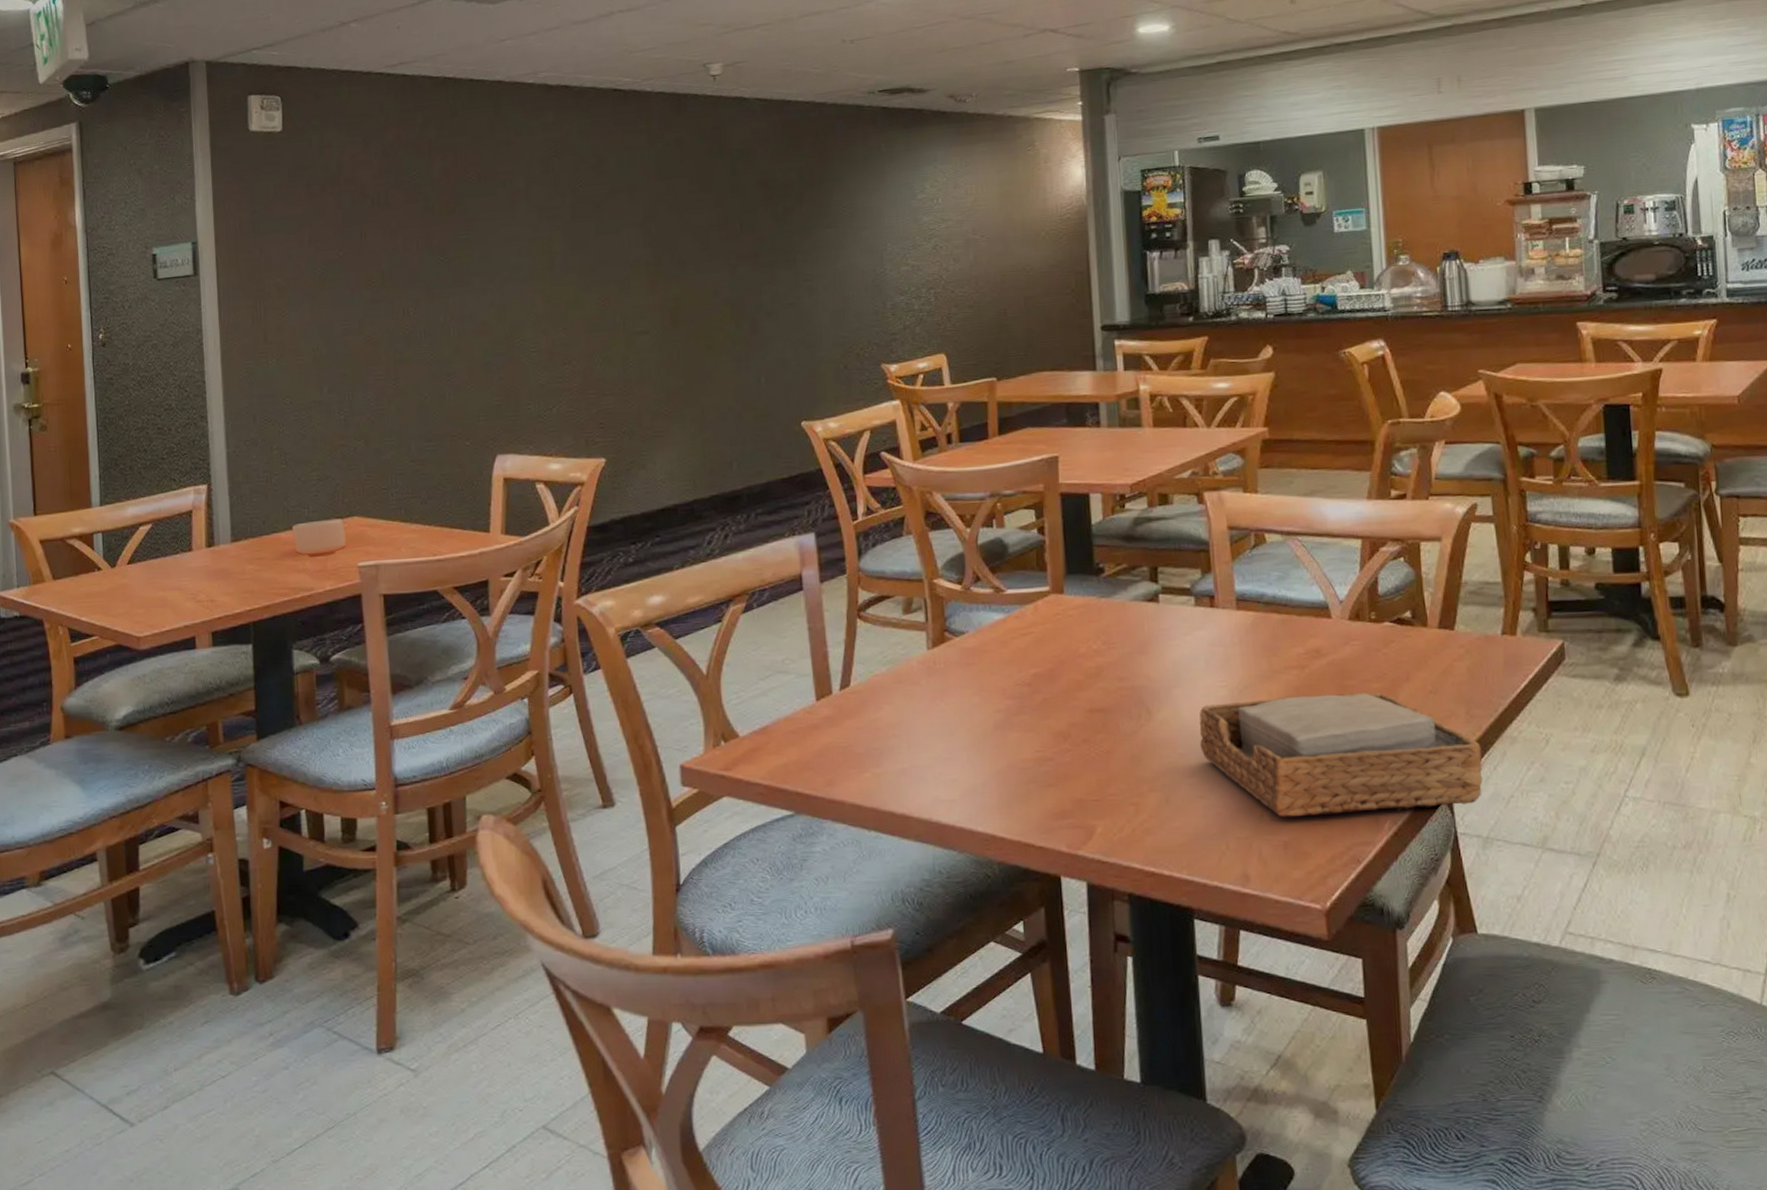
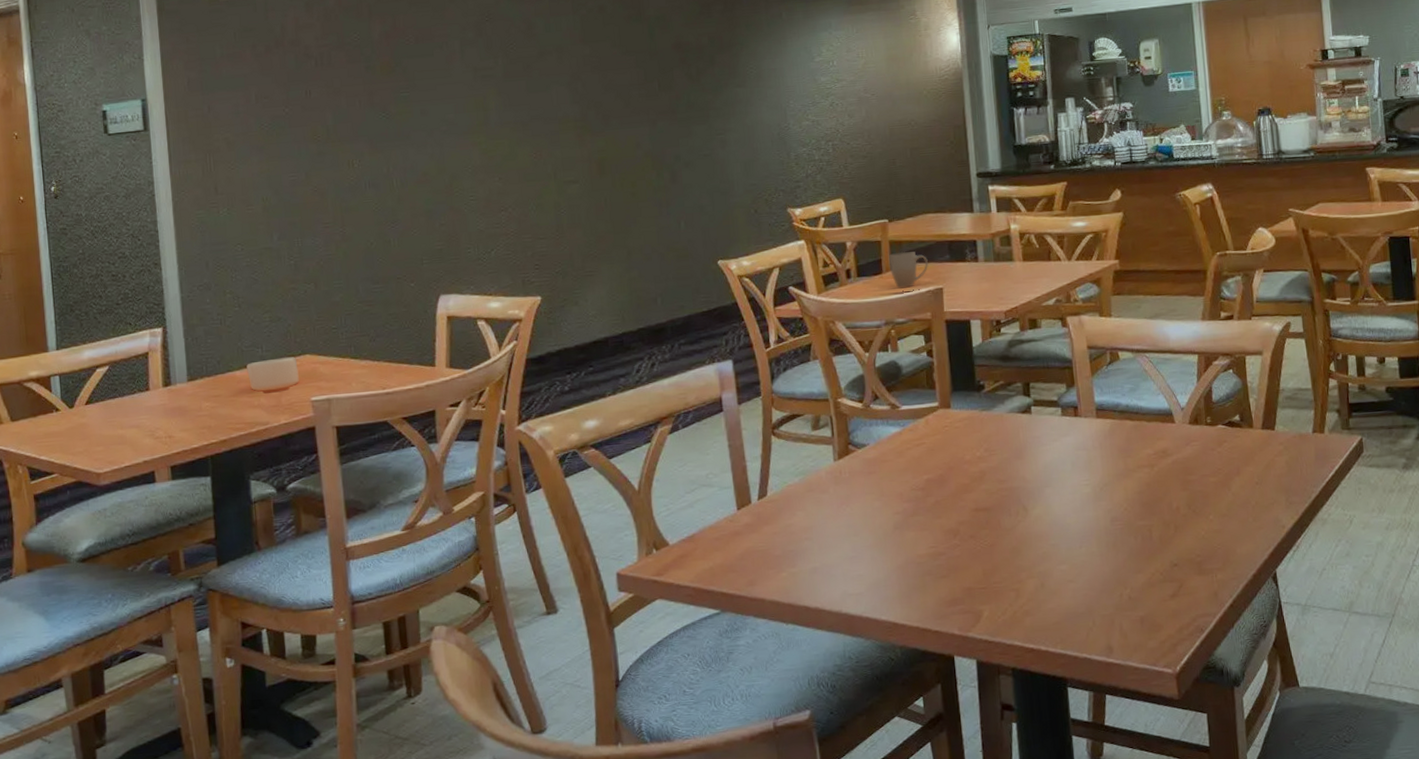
mug: none [995,414,1042,455] -> present [888,251,928,288]
napkin holder: present [1199,692,1483,817] -> none [1067,485,1301,596]

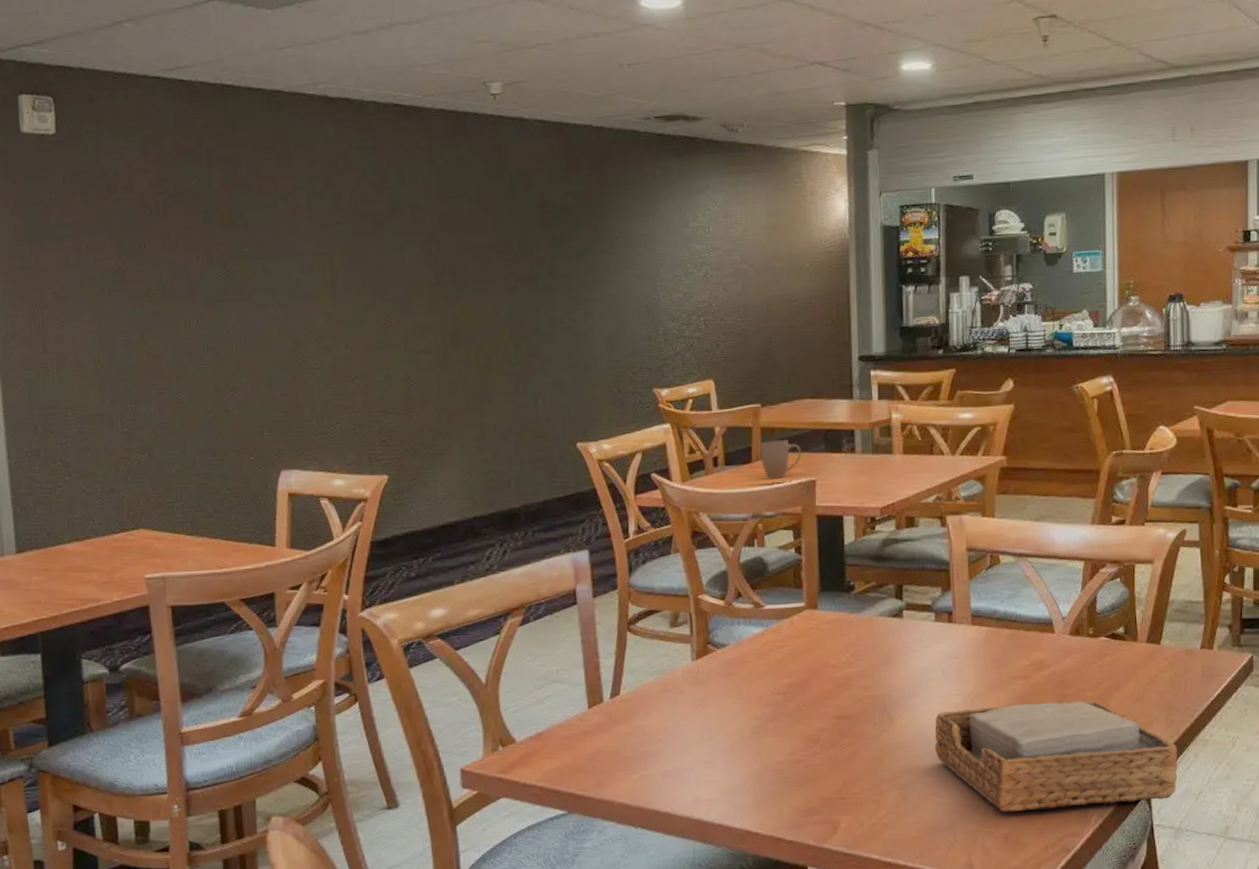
mug: present [246,357,299,395] -> none [77,531,133,570]
napkin holder: none [1067,485,1301,596] -> present [934,700,1178,812]

